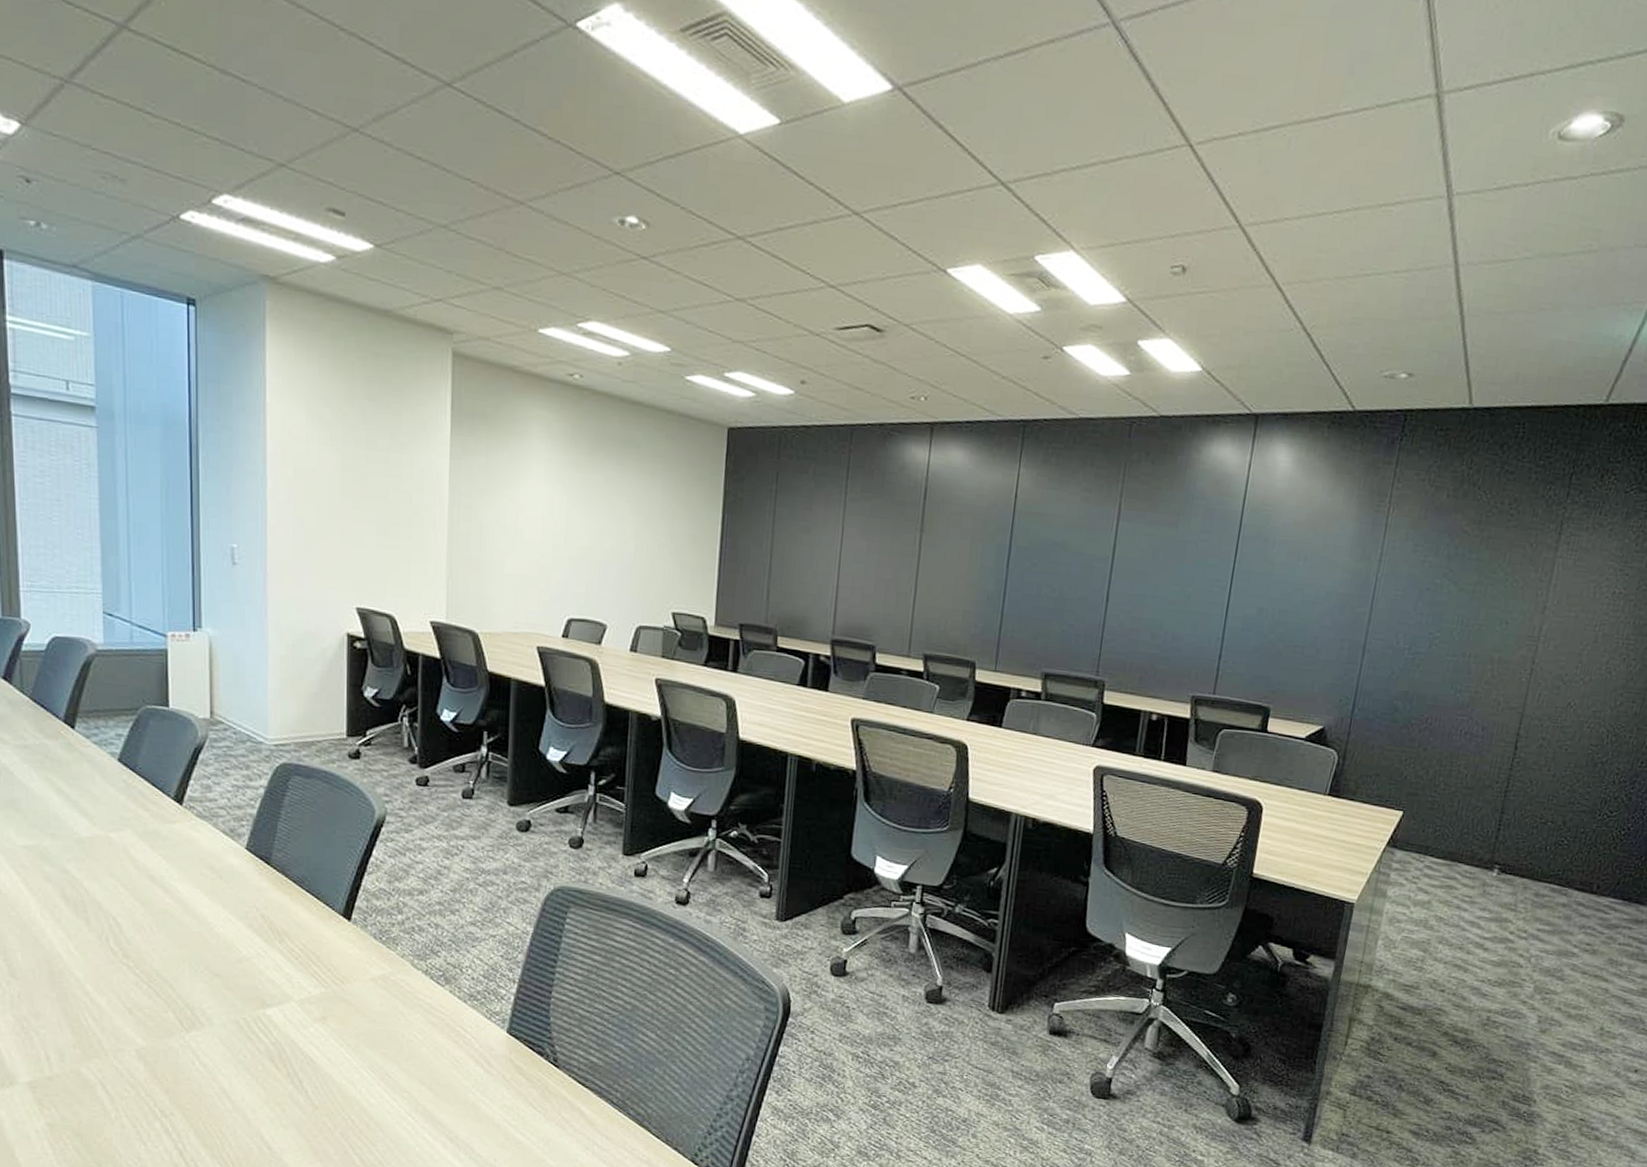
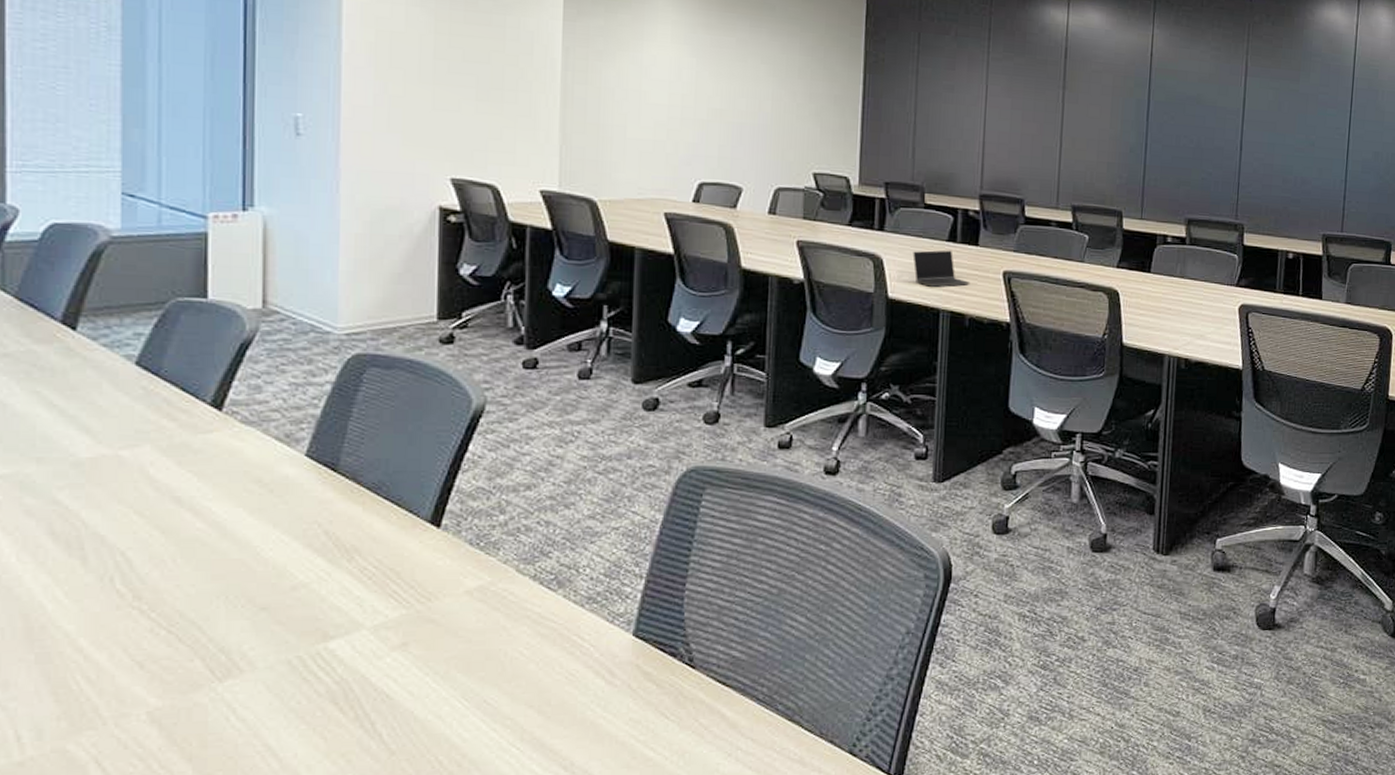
laptop computer: none [764,694,819,731] -> present [913,250,970,287]

